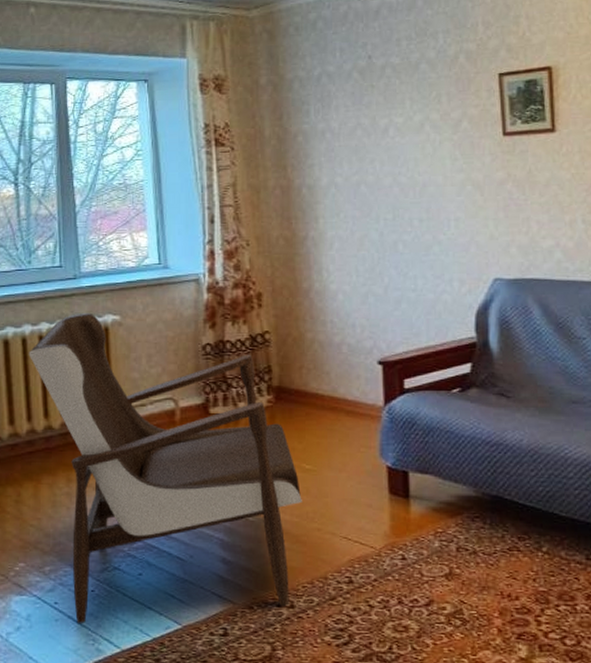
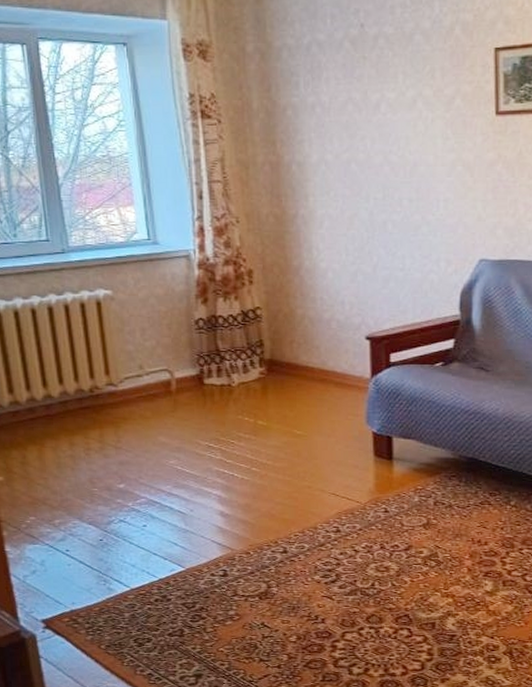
armchair: present [28,312,302,624] -> none [22,286,294,568]

